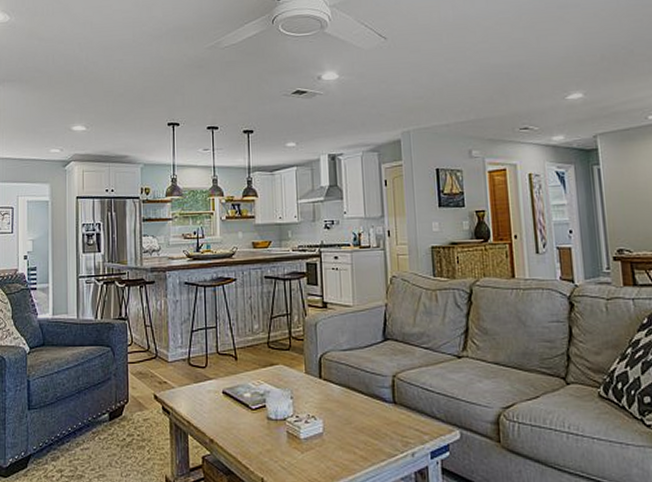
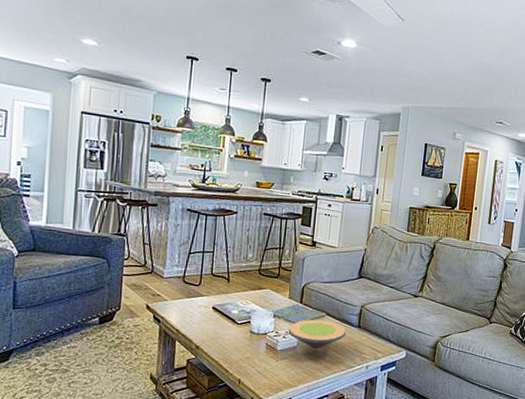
drink coaster: none [286,379,351,404] -> present [270,304,326,324]
decorative bowl: none [310,396,380,435] -> present [288,319,347,349]

